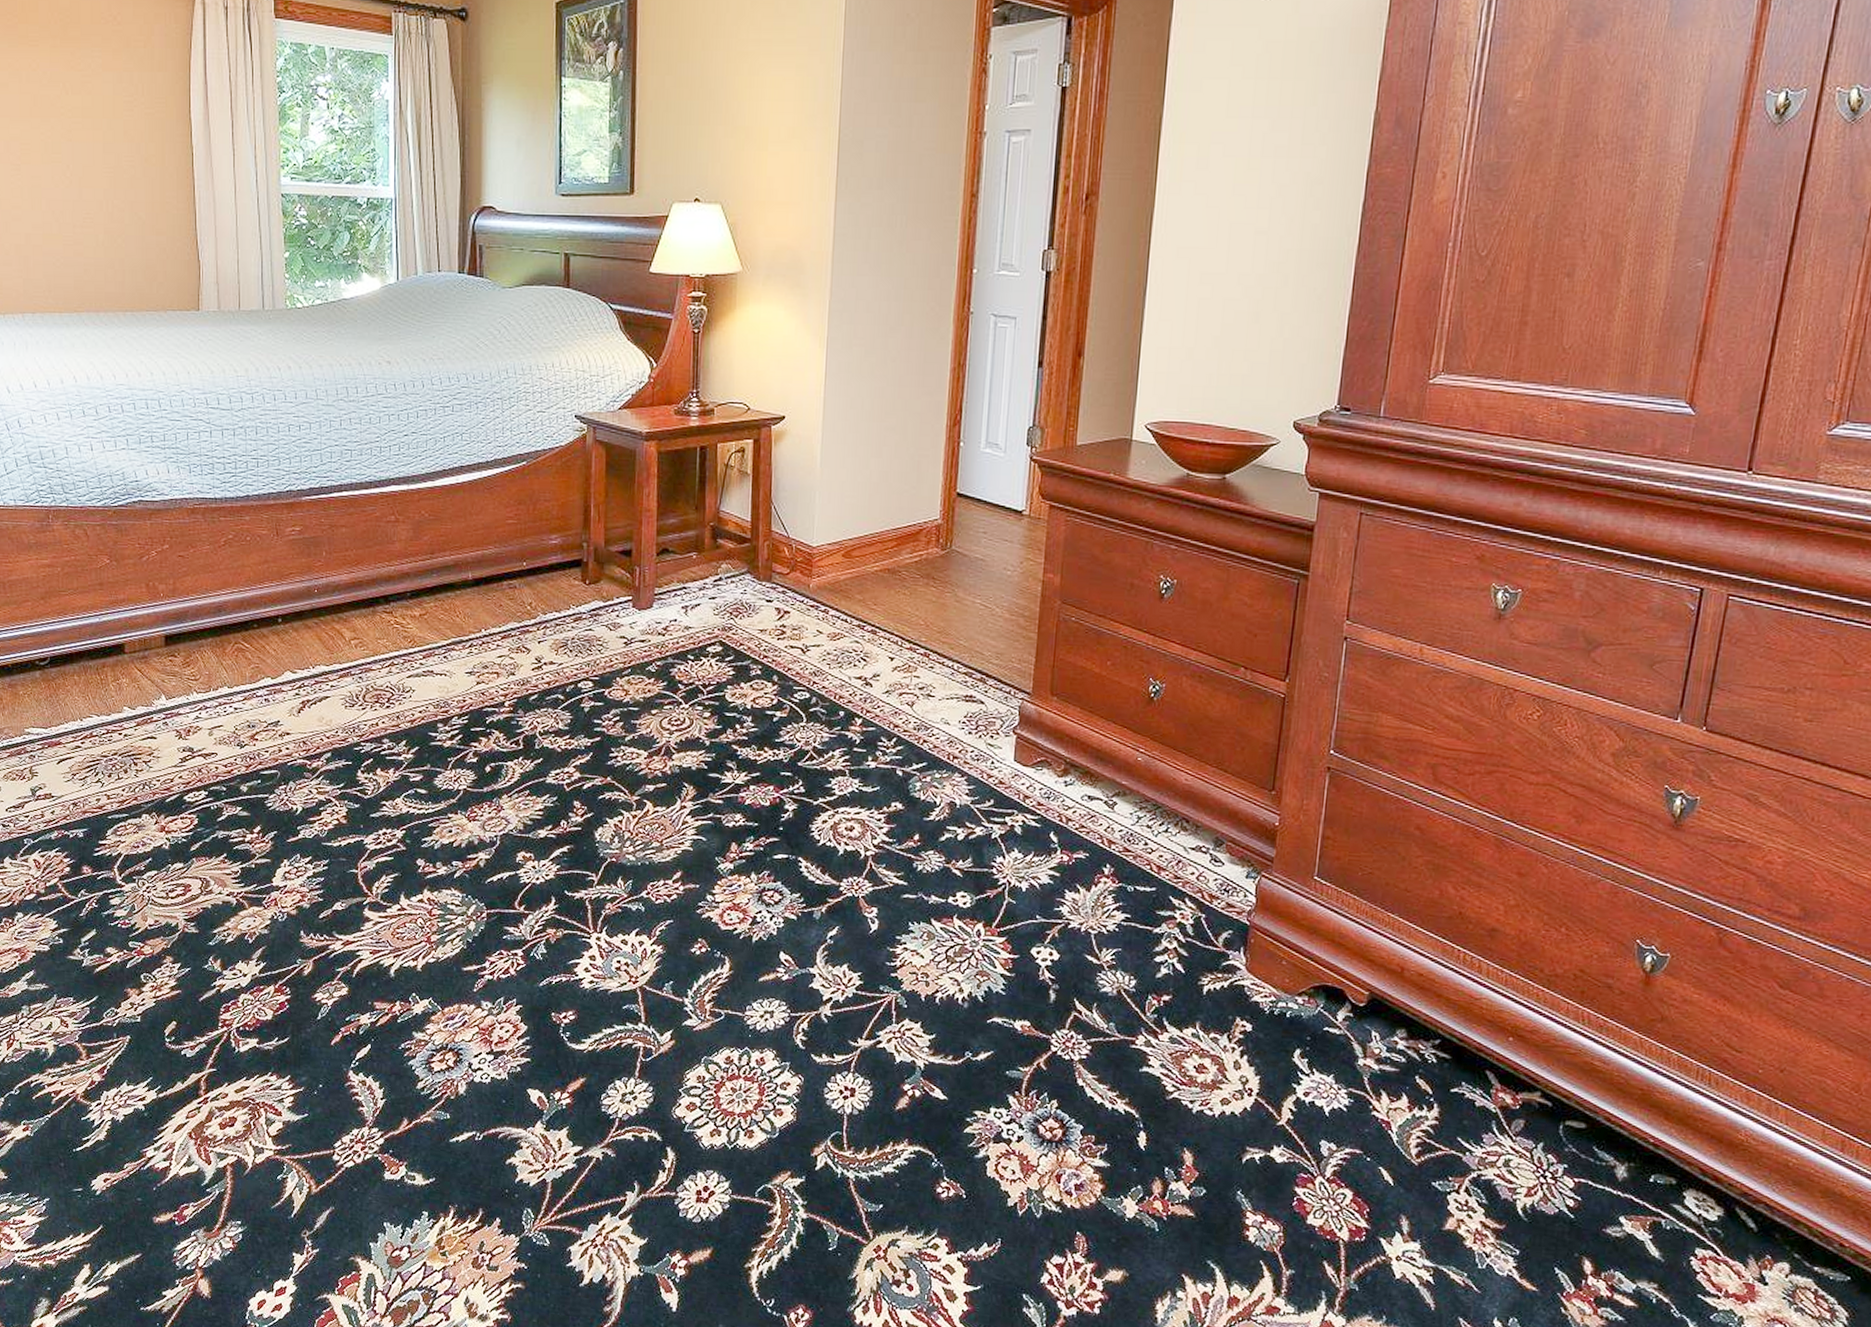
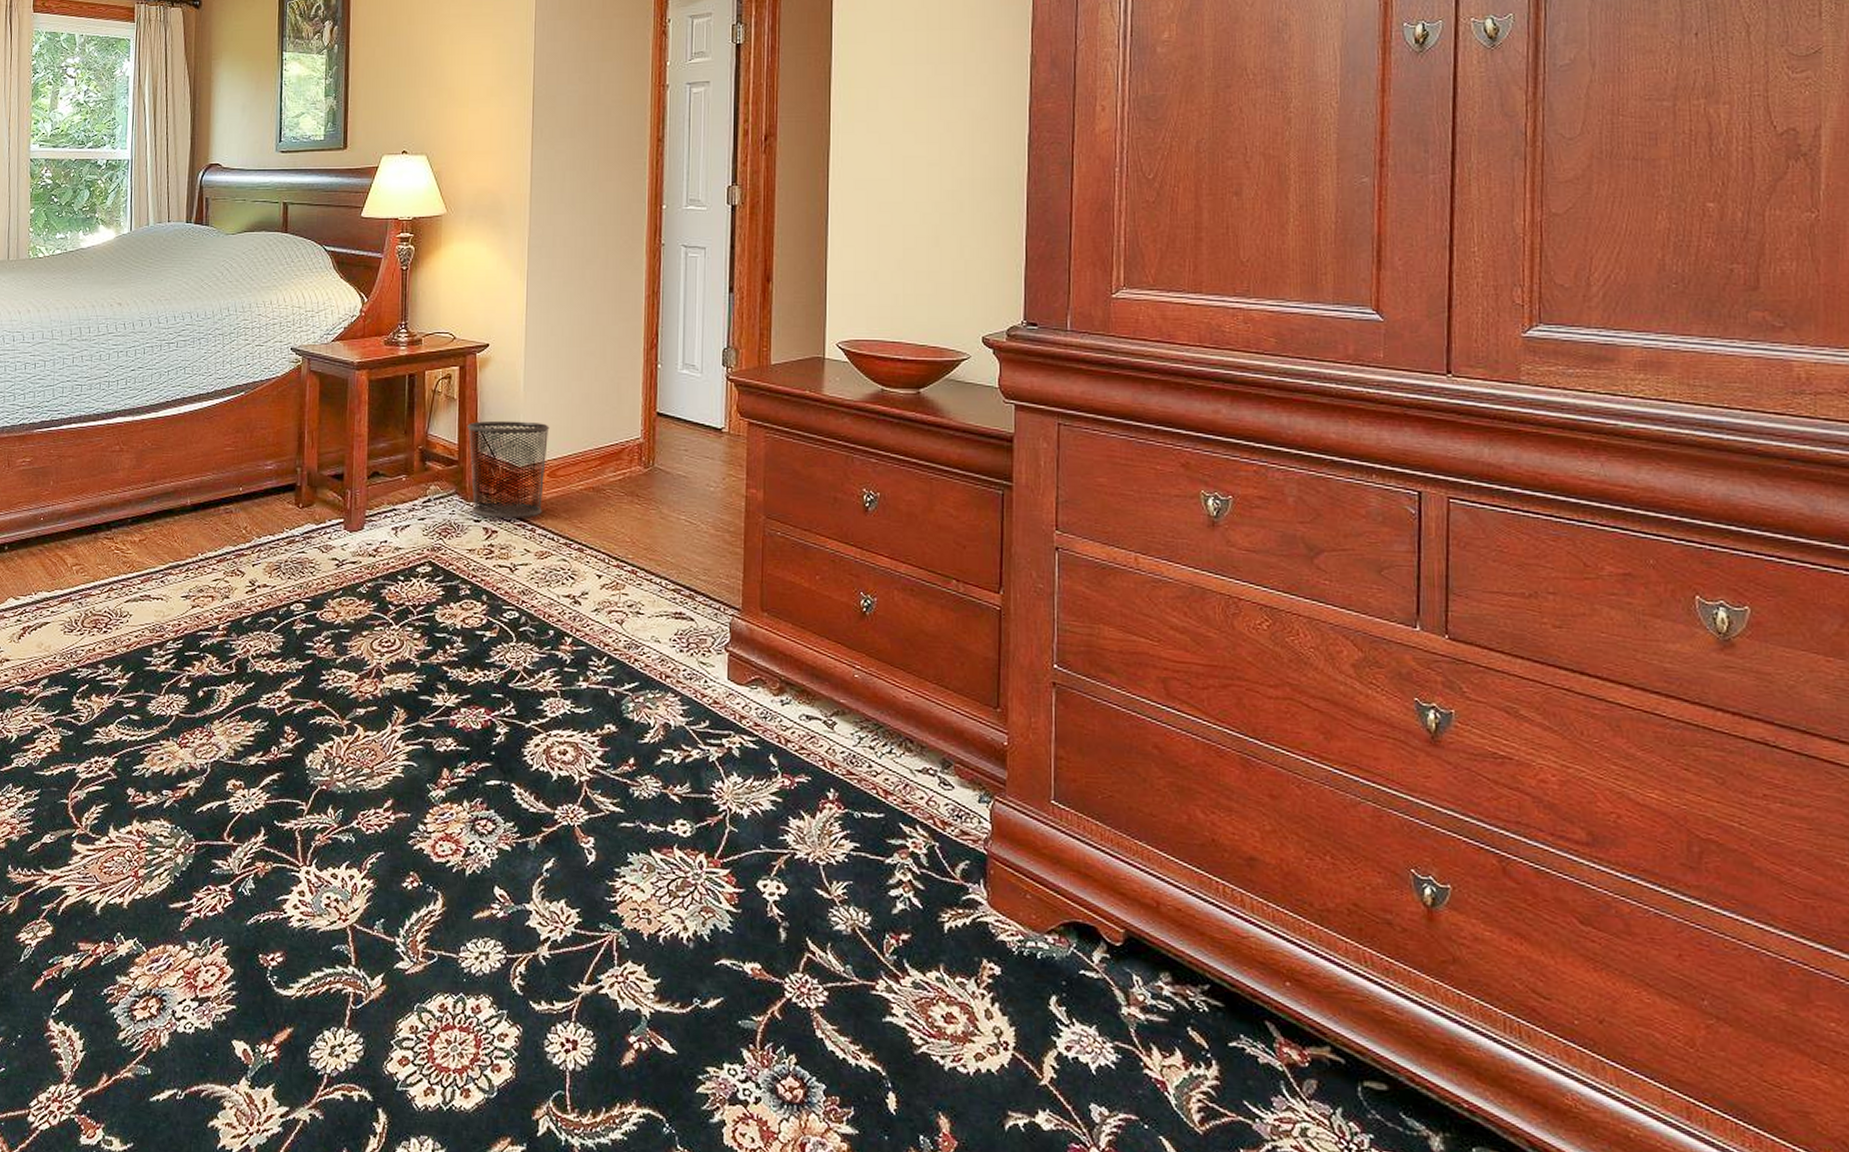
trash can: none [761,497,846,599] -> present [467,420,550,519]

